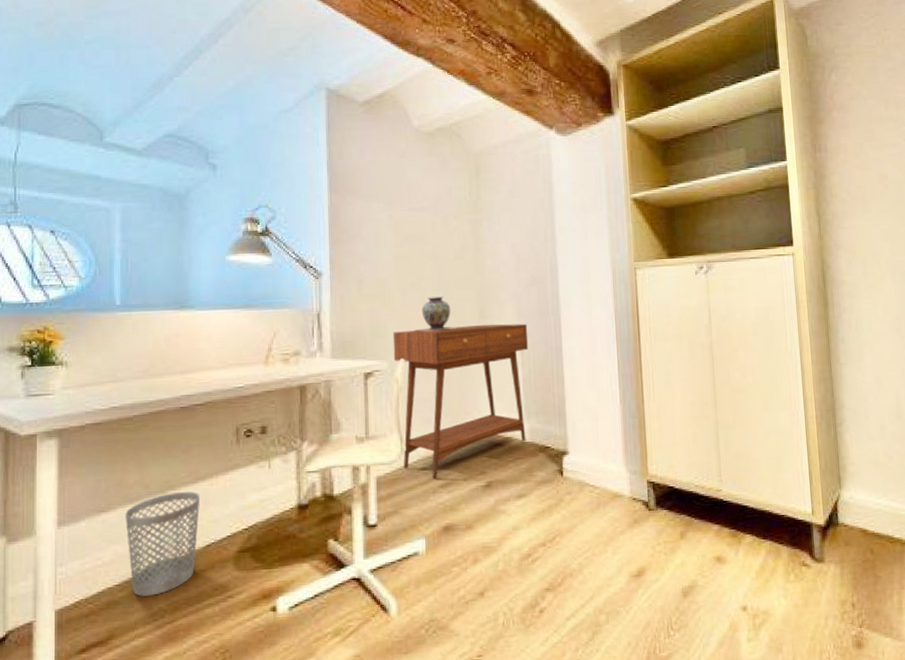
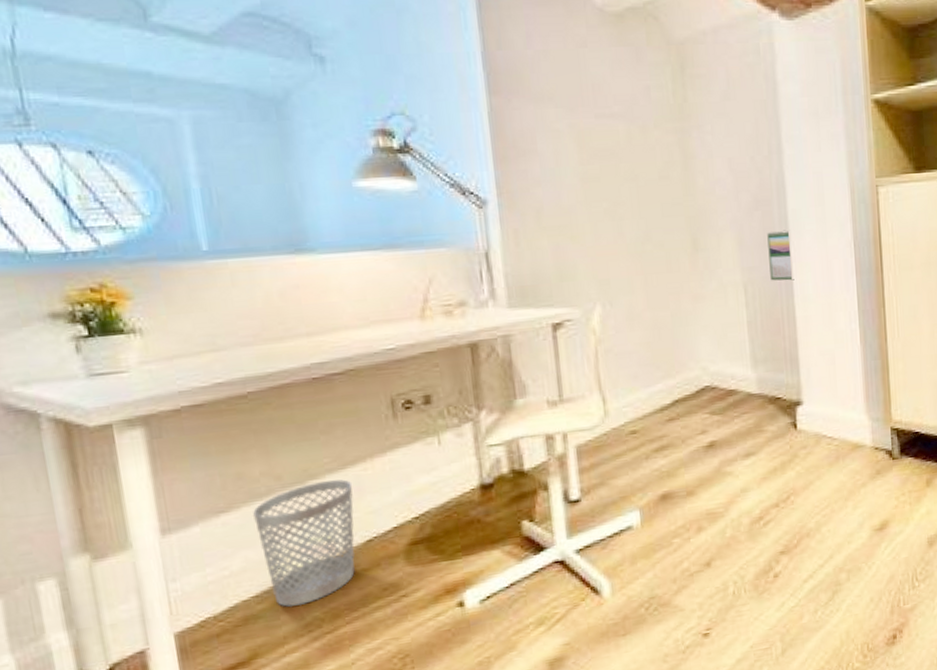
console table: present [393,323,529,479] -> none [585,256,754,443]
decorative vase: present [414,296,456,333] -> none [612,226,665,271]
calendar: none [541,303,564,346] -> present [767,230,795,281]

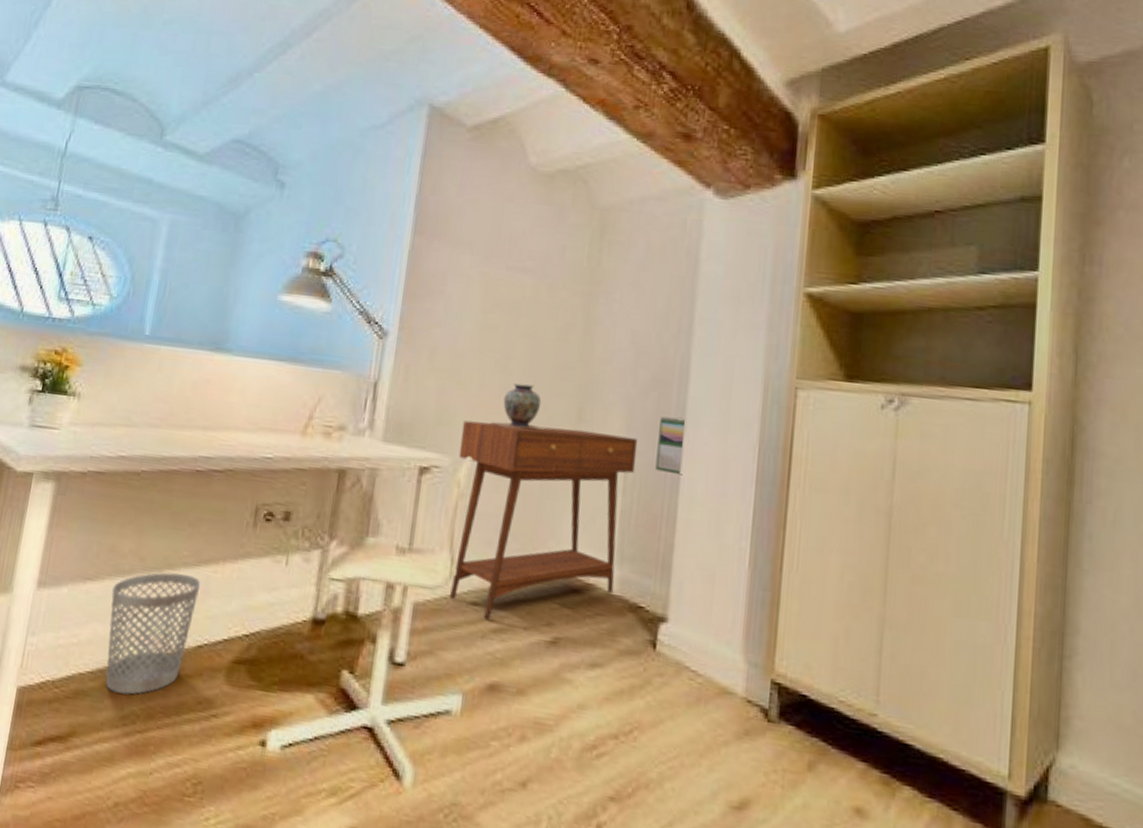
console table: none [585,256,754,443] -> present [449,420,638,619]
decorative vase: none [612,226,665,271] -> present [490,383,544,430]

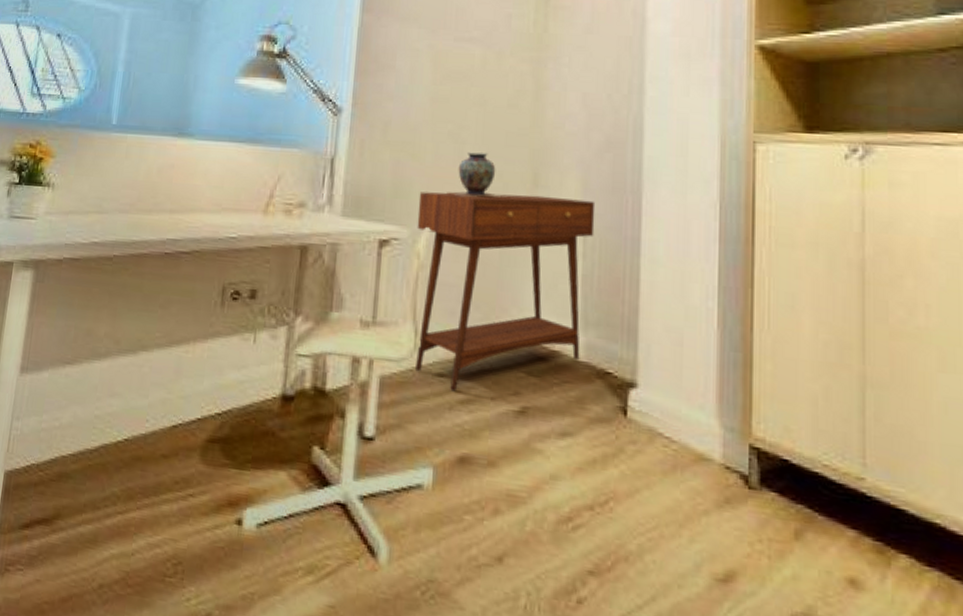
wastebasket: present [105,572,201,695] -> none [87,354,174,476]
calendar: present [655,416,685,475] -> none [615,178,643,237]

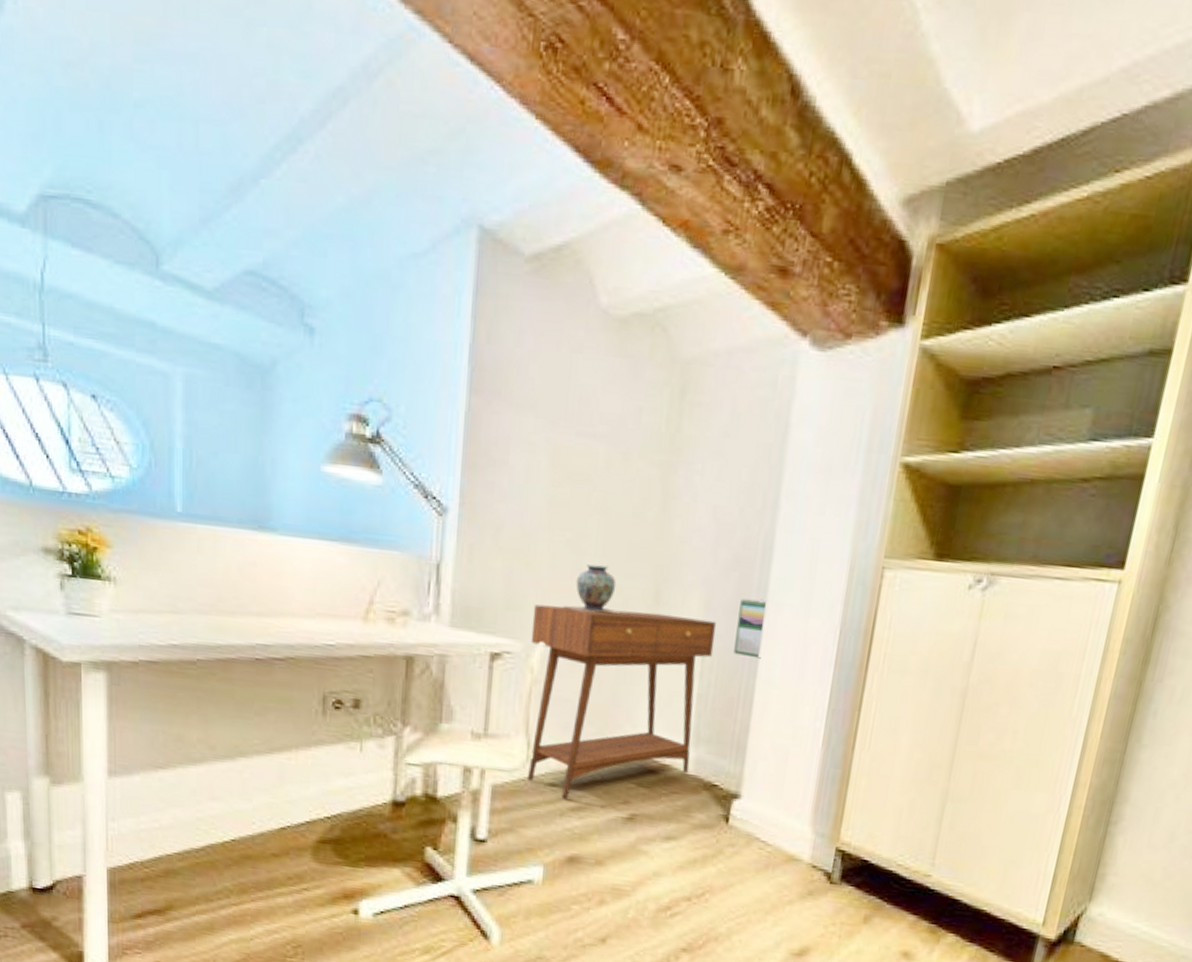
calendar: none [615,178,643,237] -> present [733,598,766,659]

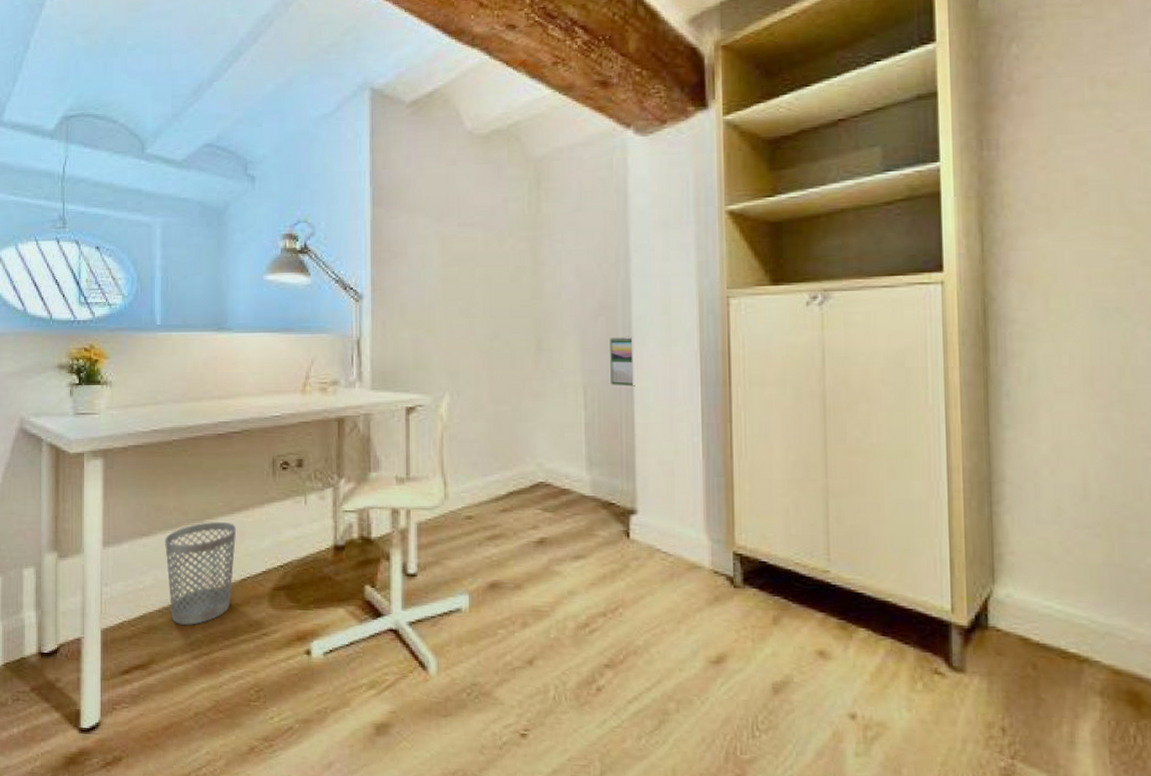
wastebasket: none [185,760,276,873] -> present [164,522,237,625]
console table: present [526,604,717,799] -> none [438,358,593,529]
decorative vase: present [563,564,620,614] -> none [462,325,509,365]

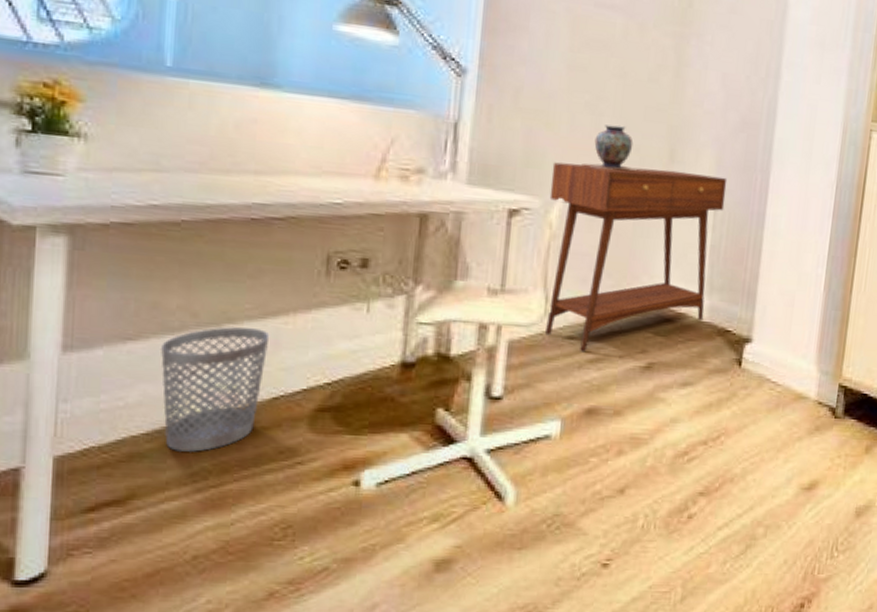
console table: none [438,358,593,529] -> present [544,162,728,351]
decorative vase: none [462,325,509,365] -> present [582,125,637,171]
calendar: present [610,336,635,387] -> none [743,157,771,212]

